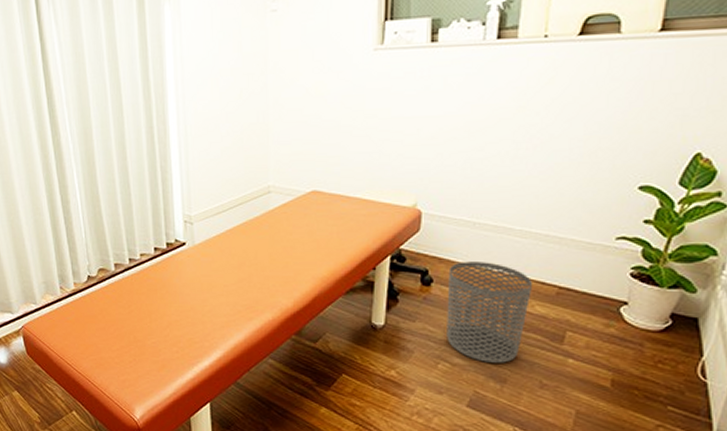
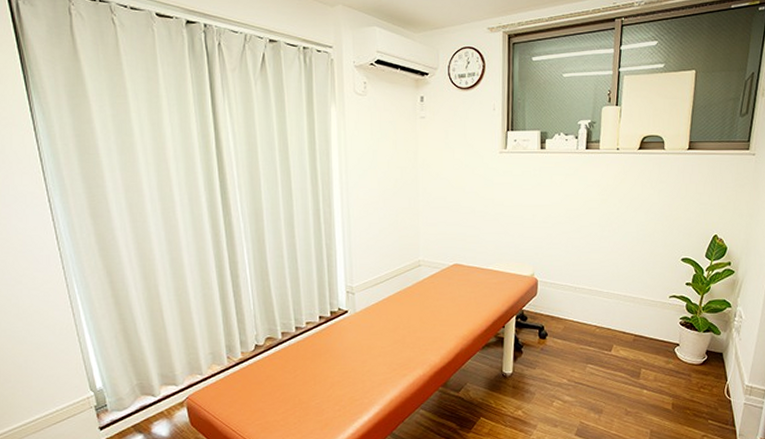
waste bin: present [447,261,532,363] -> none [558,318,617,398]

